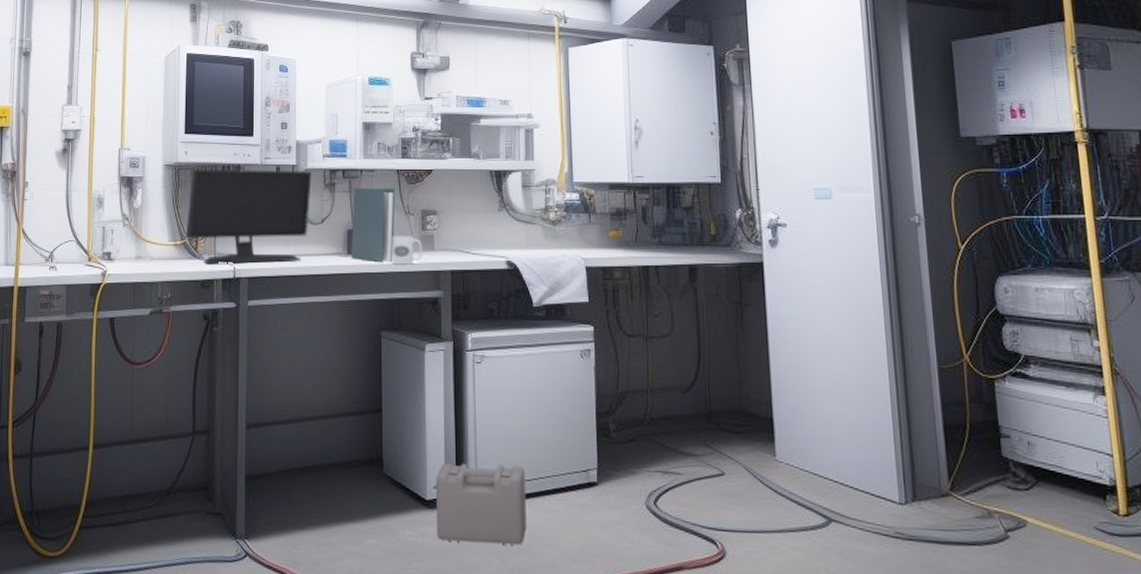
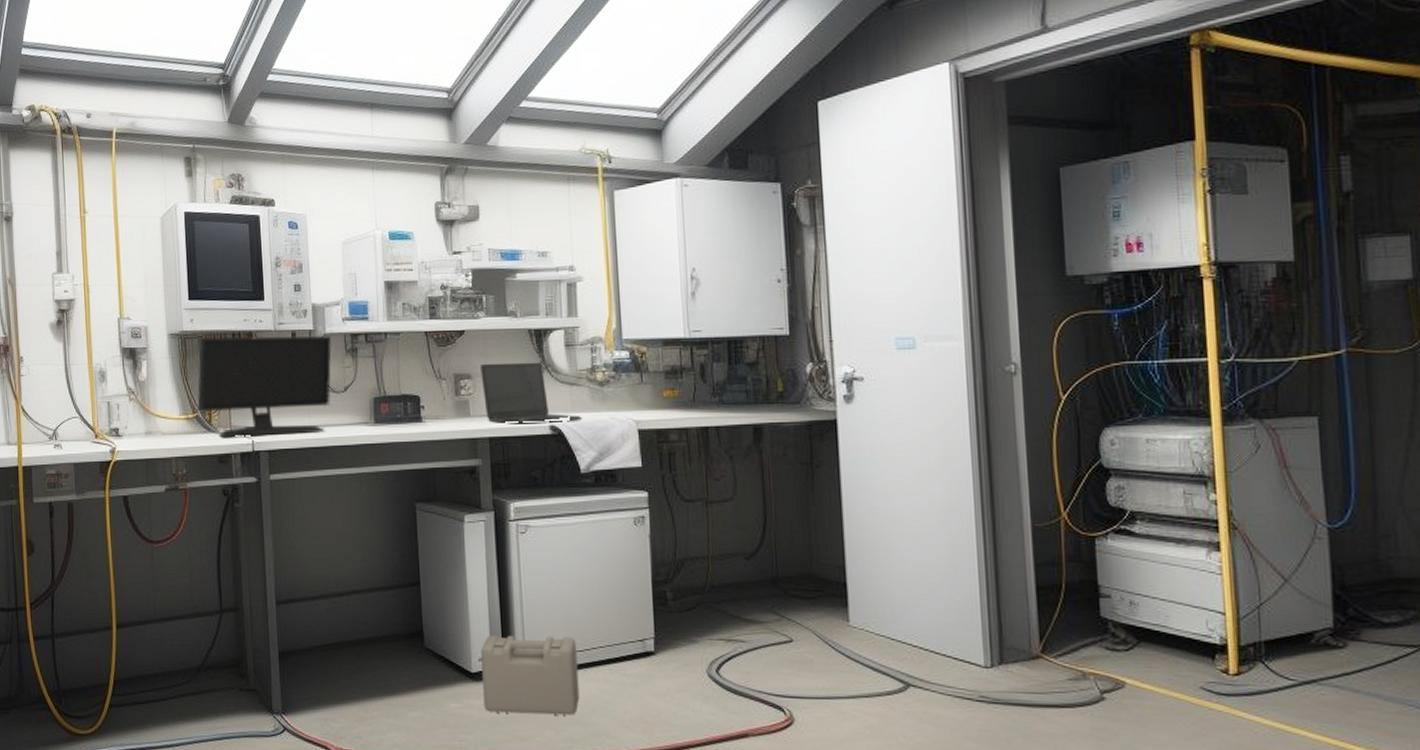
binder: present [352,187,396,263] -> none [378,351,426,432]
mug: present [391,234,422,265] -> none [423,401,457,433]
laptop: none [446,201,537,259] -> present [480,362,583,424]

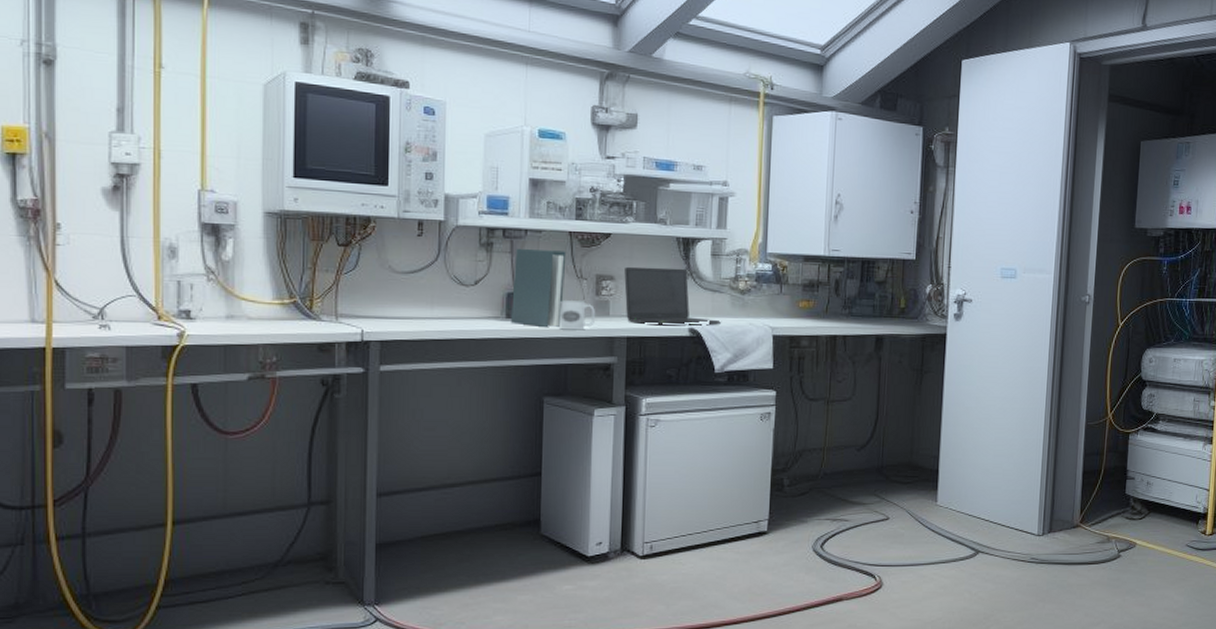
computer monitor: present [197,335,332,438] -> none [296,218,464,326]
binder: none [378,351,426,432] -> present [511,248,567,328]
mug: none [423,401,457,433] -> present [558,299,595,330]
tool box: present [481,635,580,717] -> none [597,520,695,593]

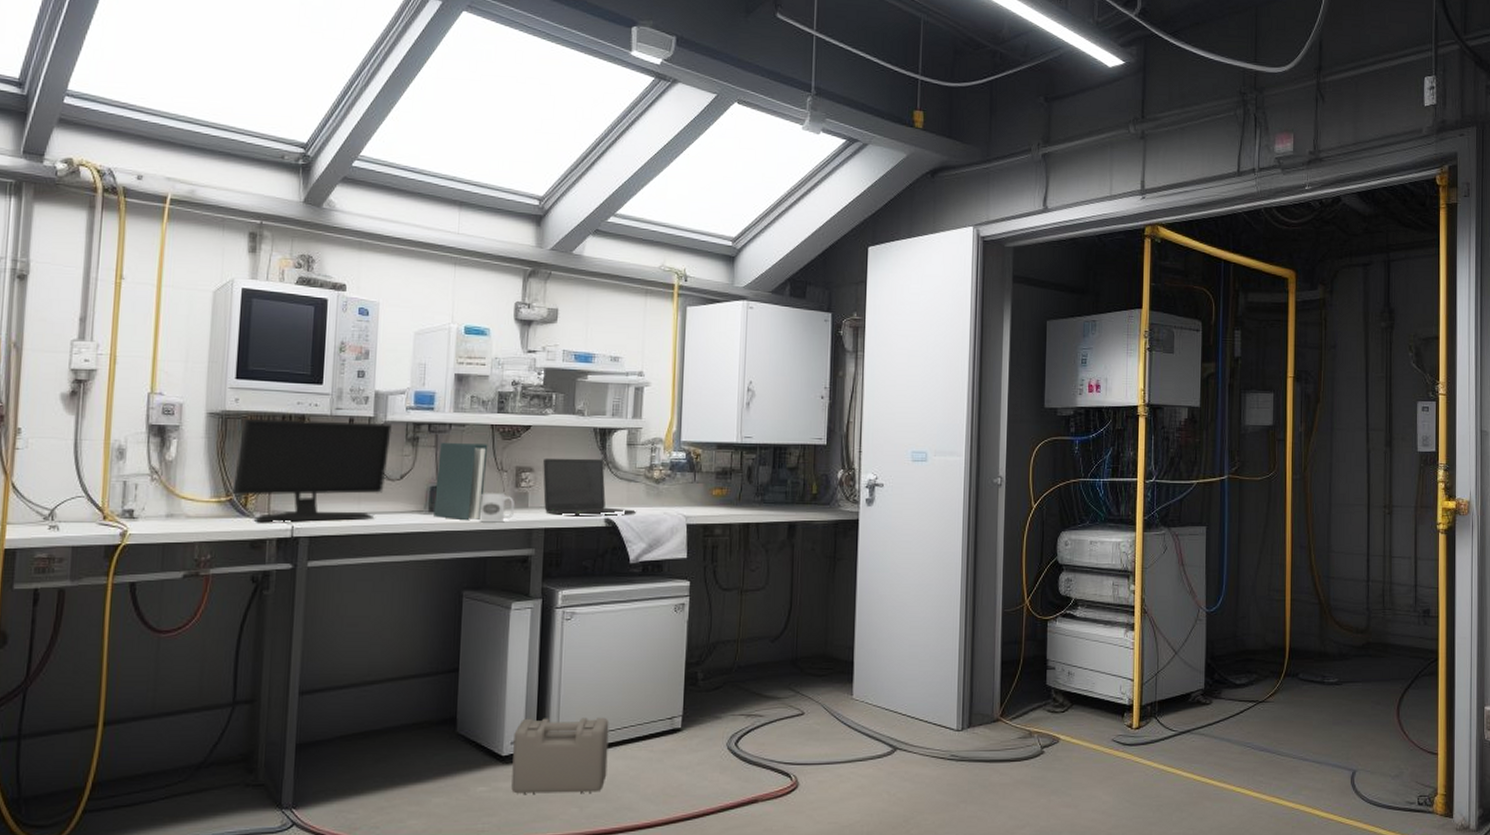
computer monitor: none [296,218,464,326] -> present [232,418,392,523]
tool box: none [597,520,695,593] -> present [511,717,609,795]

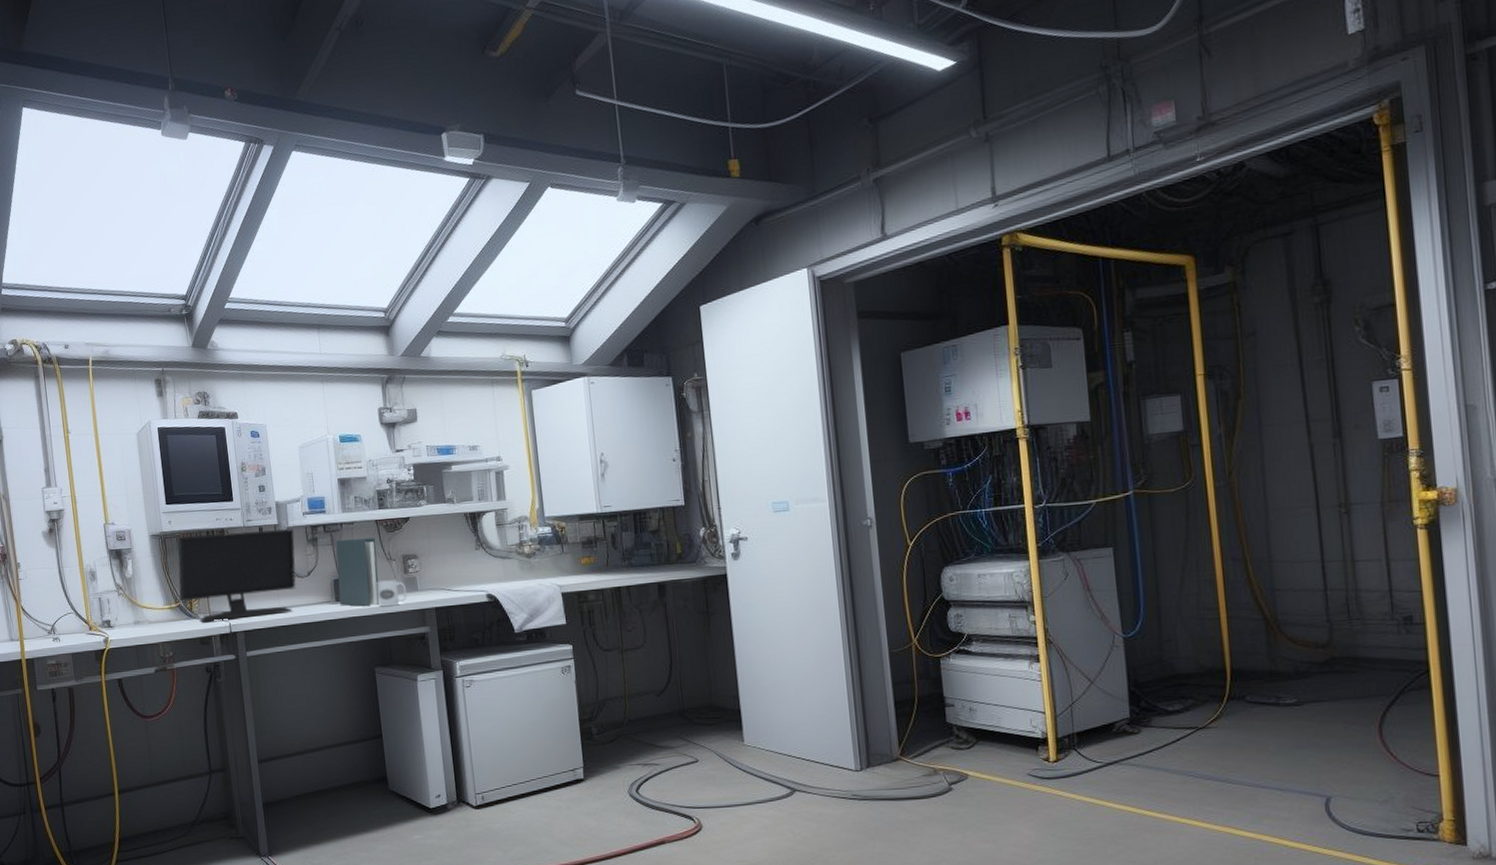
tool box: present [511,717,609,795] -> none [437,771,523,841]
laptop: present [543,458,637,517] -> none [425,540,515,595]

